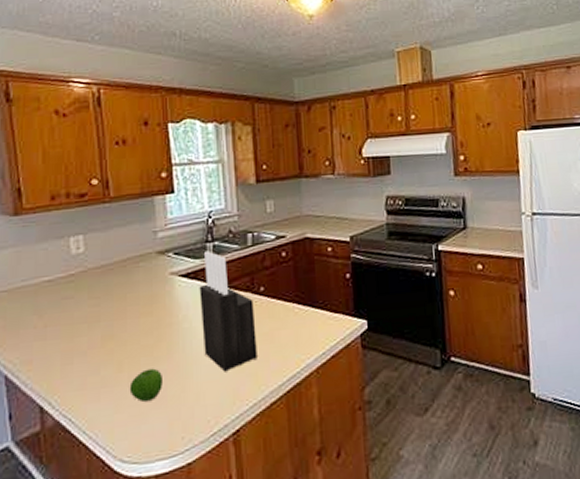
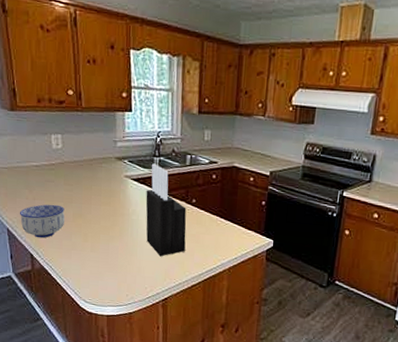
bowl: none [23,328,91,381] -> present [19,204,65,238]
apple: present [129,368,162,403] -> none [91,243,115,266]

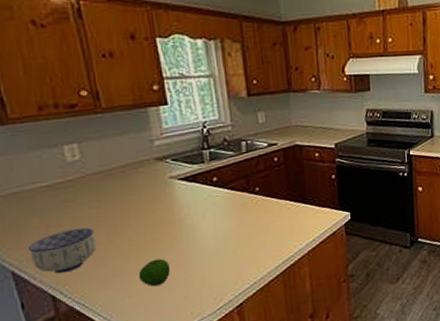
apple: none [91,243,115,266] -> present [138,258,170,287]
knife block: present [145,163,187,257] -> none [198,157,256,259]

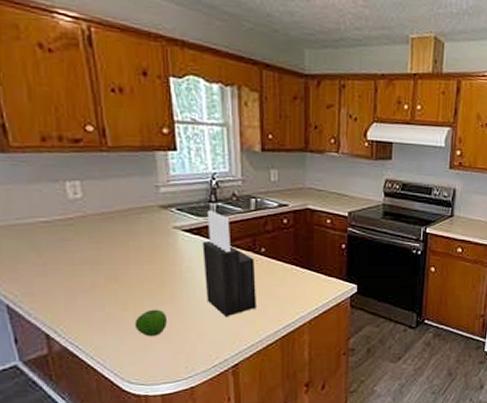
bowl: present [27,227,97,274] -> none [23,268,94,313]
knife block: none [198,157,256,259] -> present [202,210,256,317]

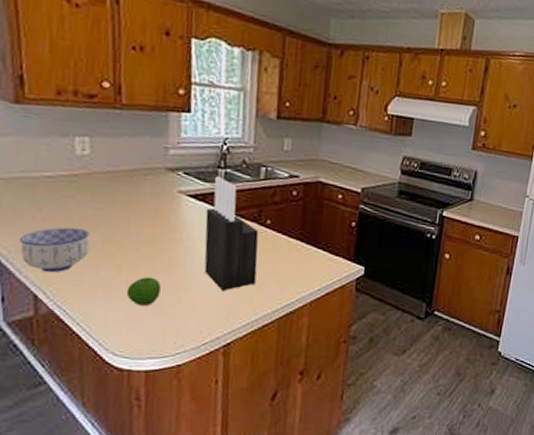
bowl: none [23,268,94,313] -> present [19,227,90,273]

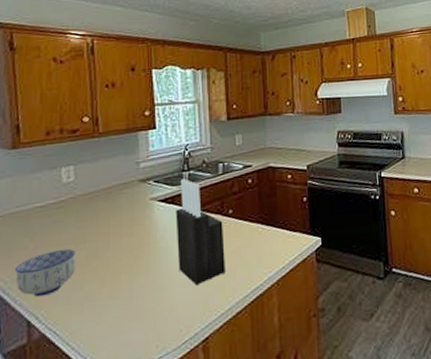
apple: present [126,277,161,307] -> none [110,283,140,315]

